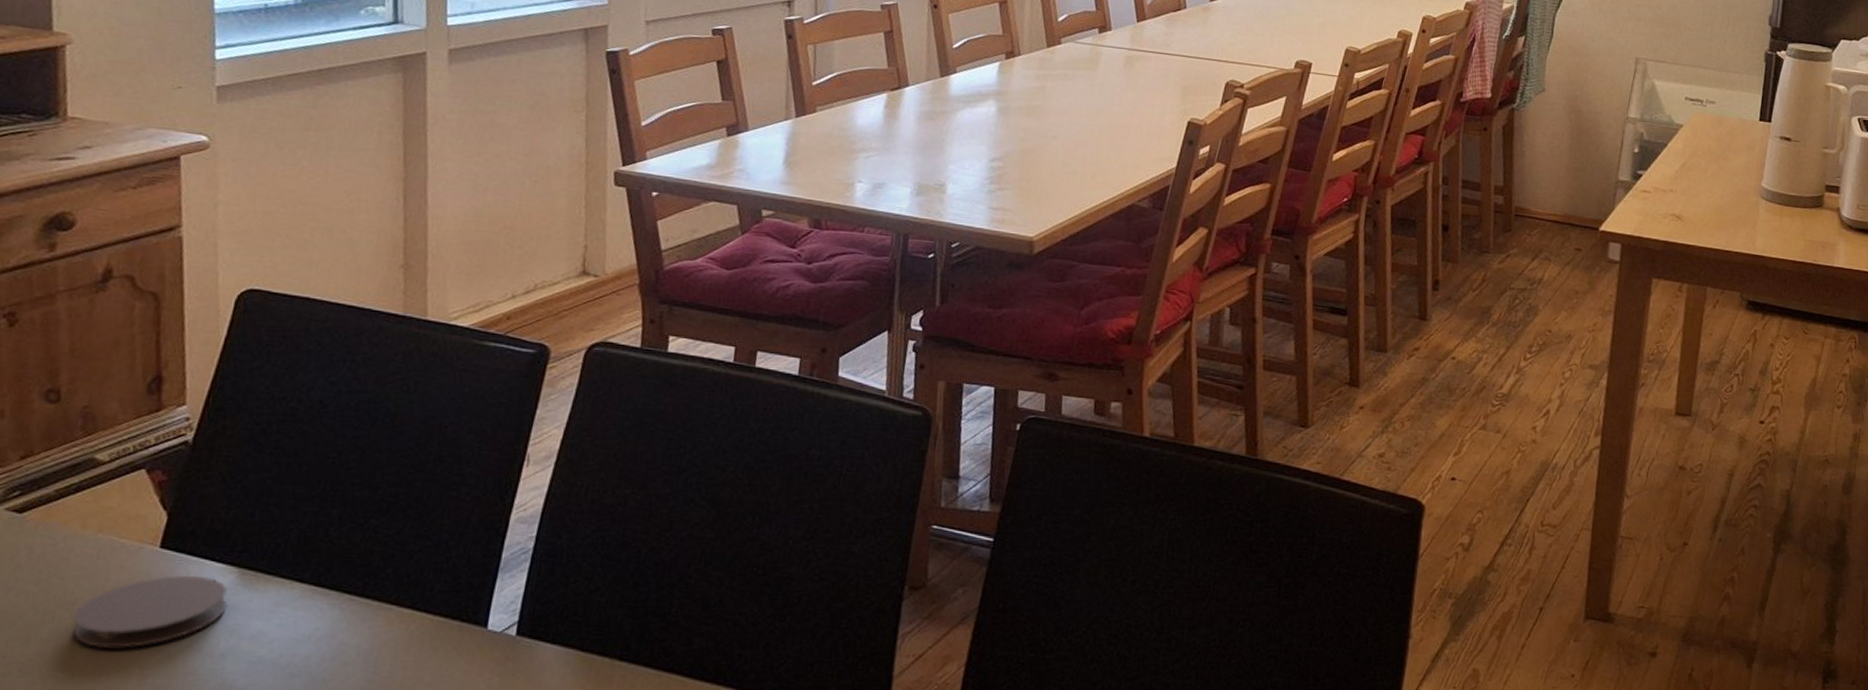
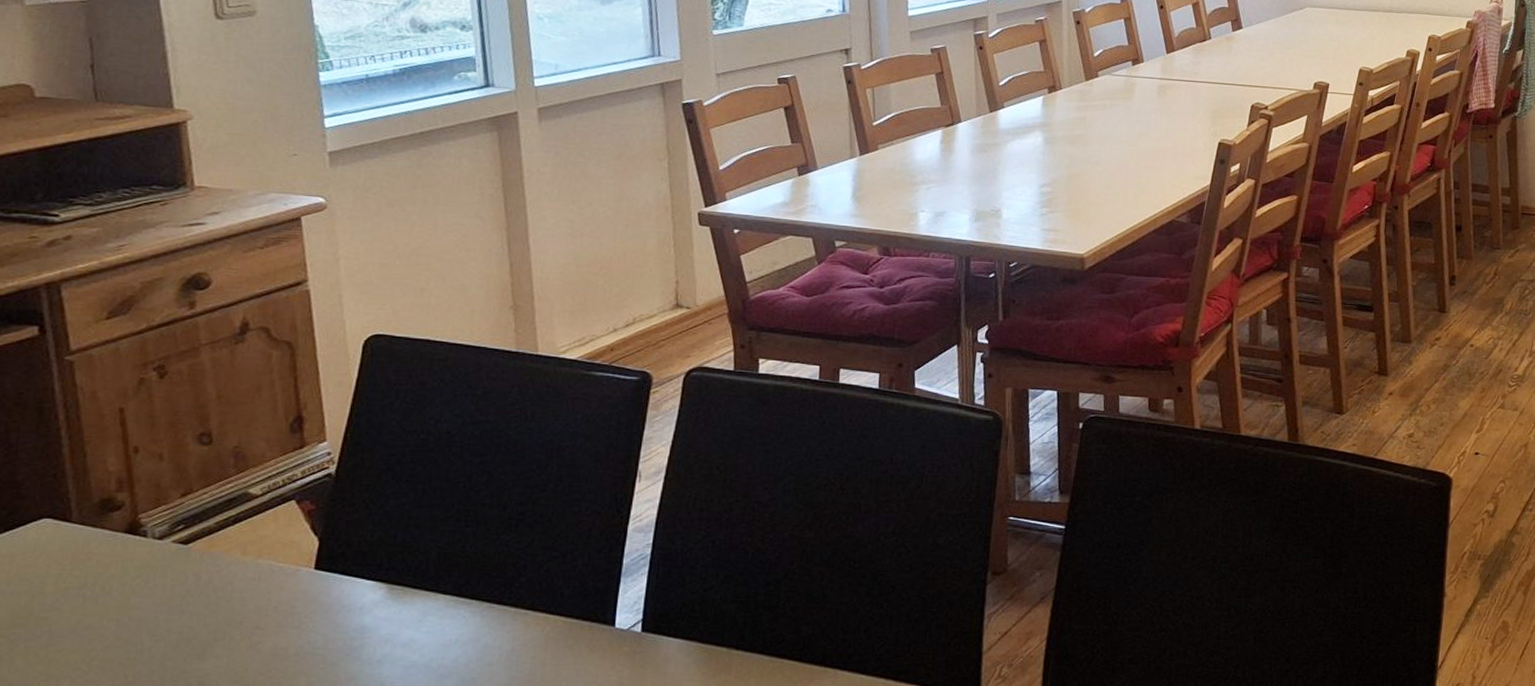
coaster: present [72,575,228,649] -> none [242,593,380,661]

